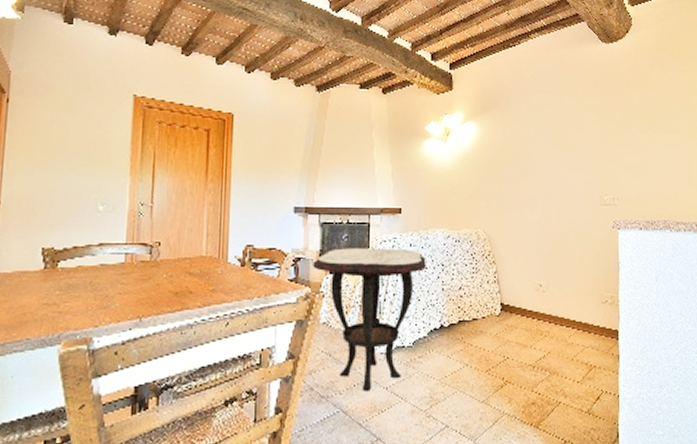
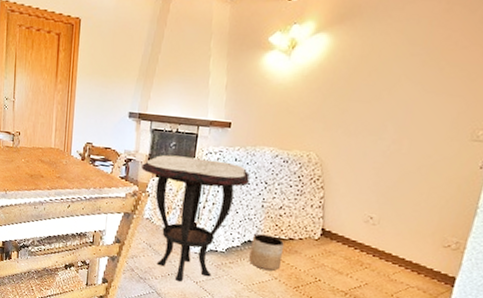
planter: none [438,319,469,359] -> present [249,233,284,271]

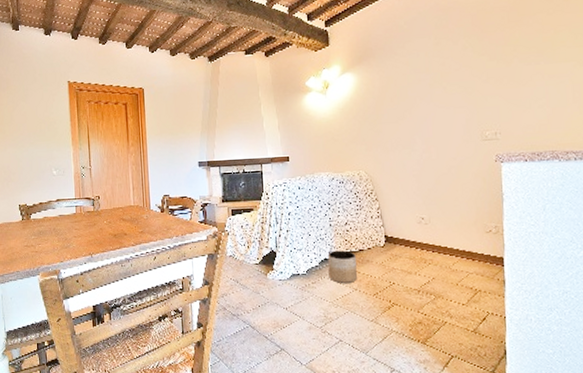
side table: present [141,155,250,282] -> none [217,191,314,312]

